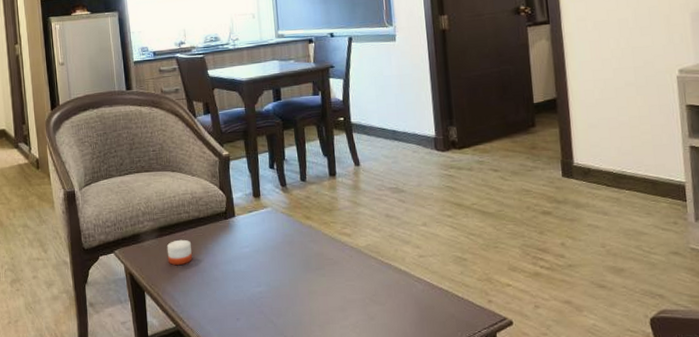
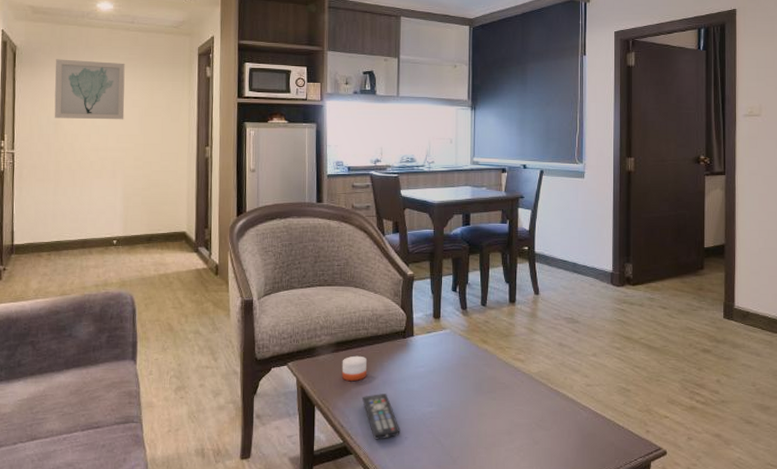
remote control: none [190,276,232,323] -> present [362,394,400,440]

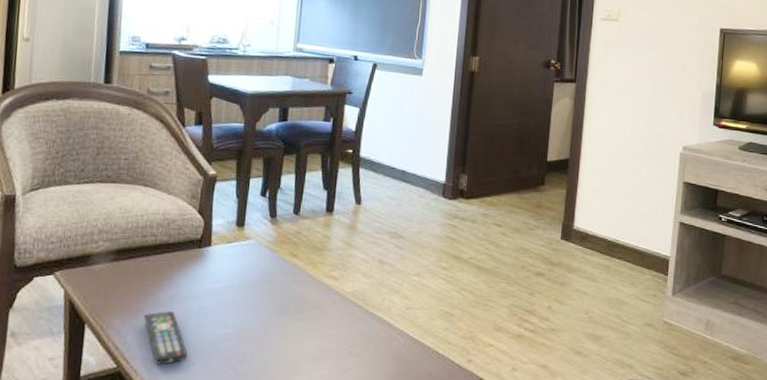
candle: present [341,355,367,381] -> none [120,266,153,296]

